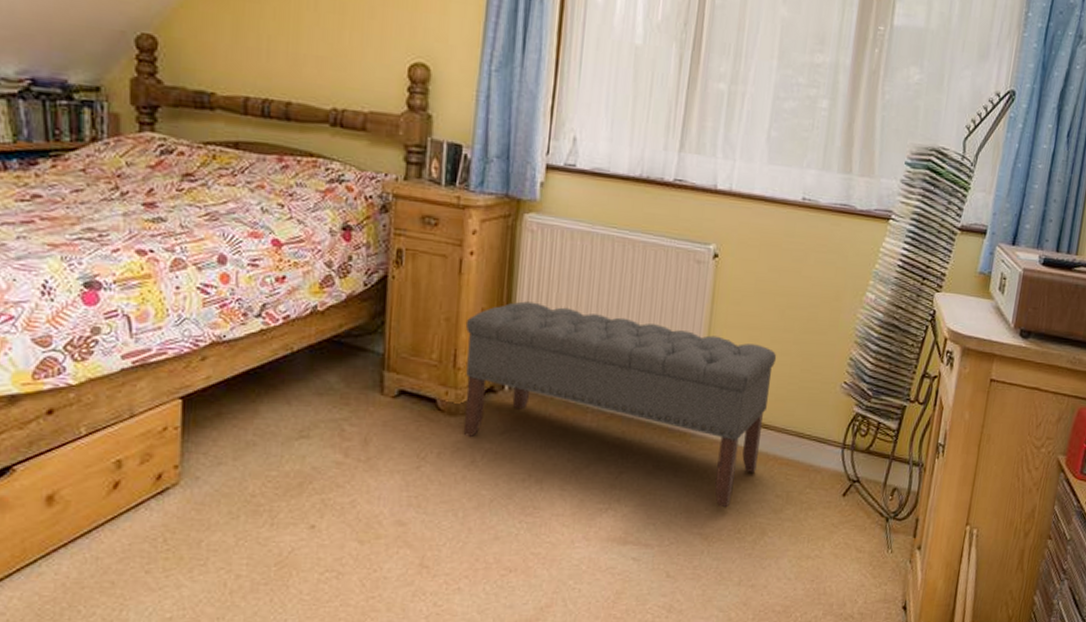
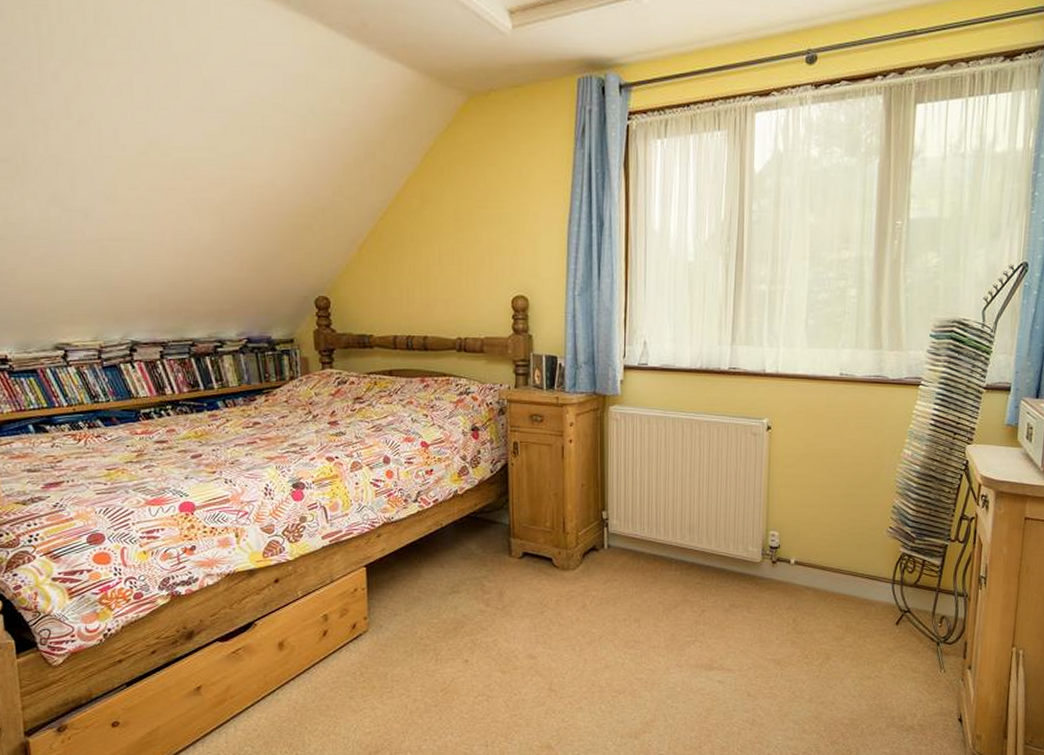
bench: present [463,301,777,508] -> none [570,476,828,638]

